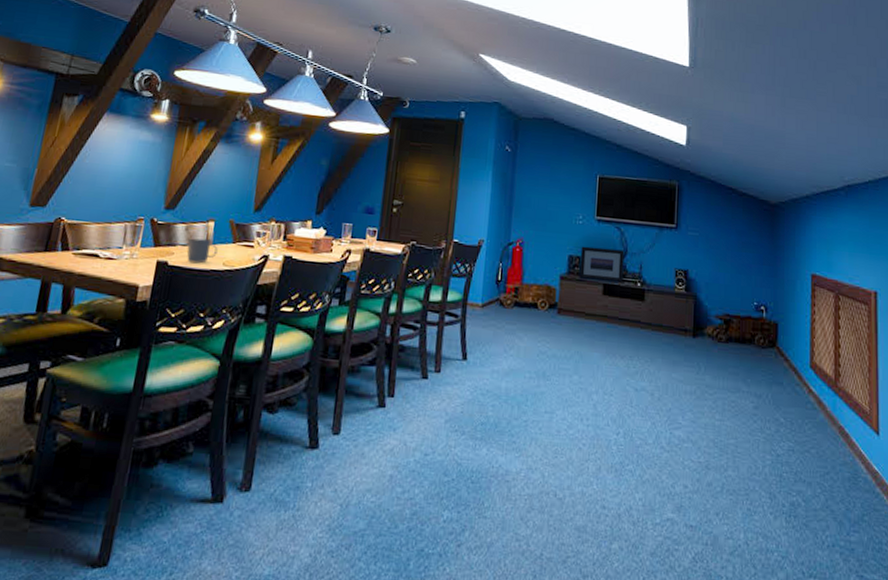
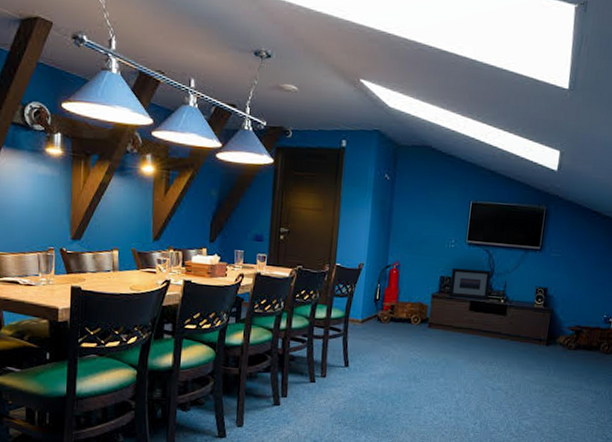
mug: present [186,238,218,264] -> none [96,266,124,288]

